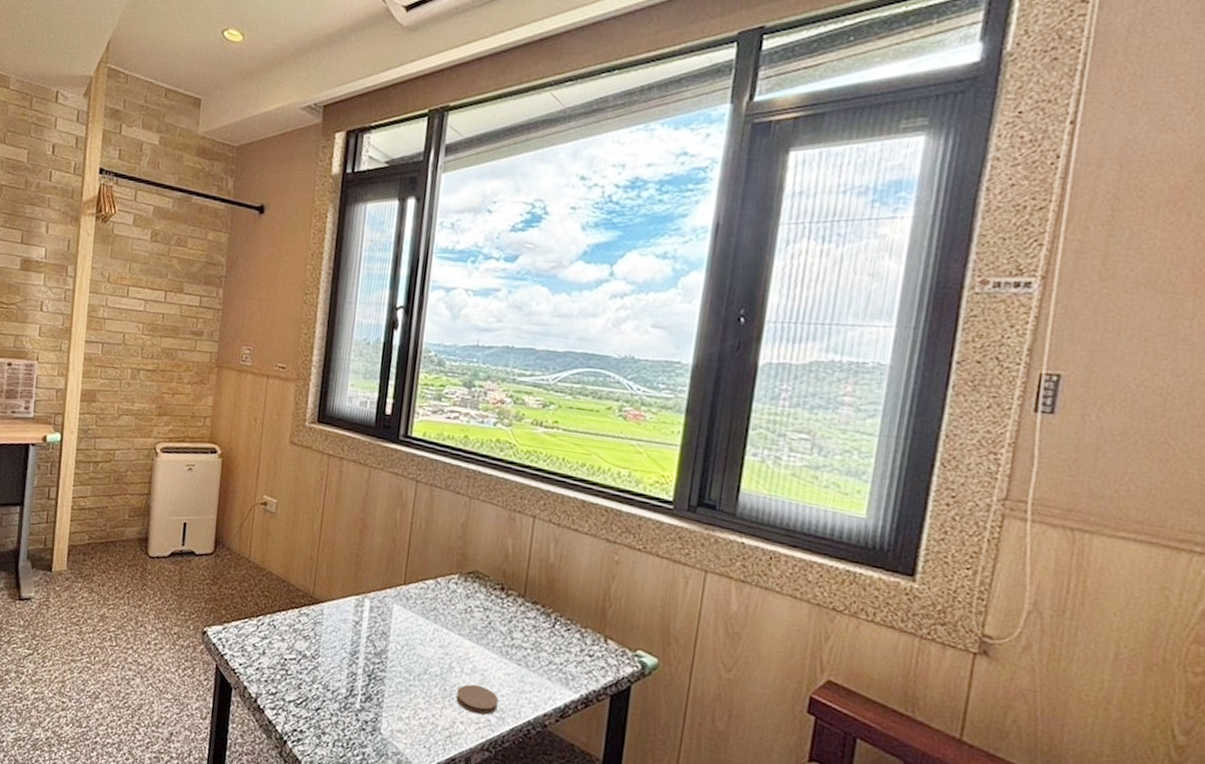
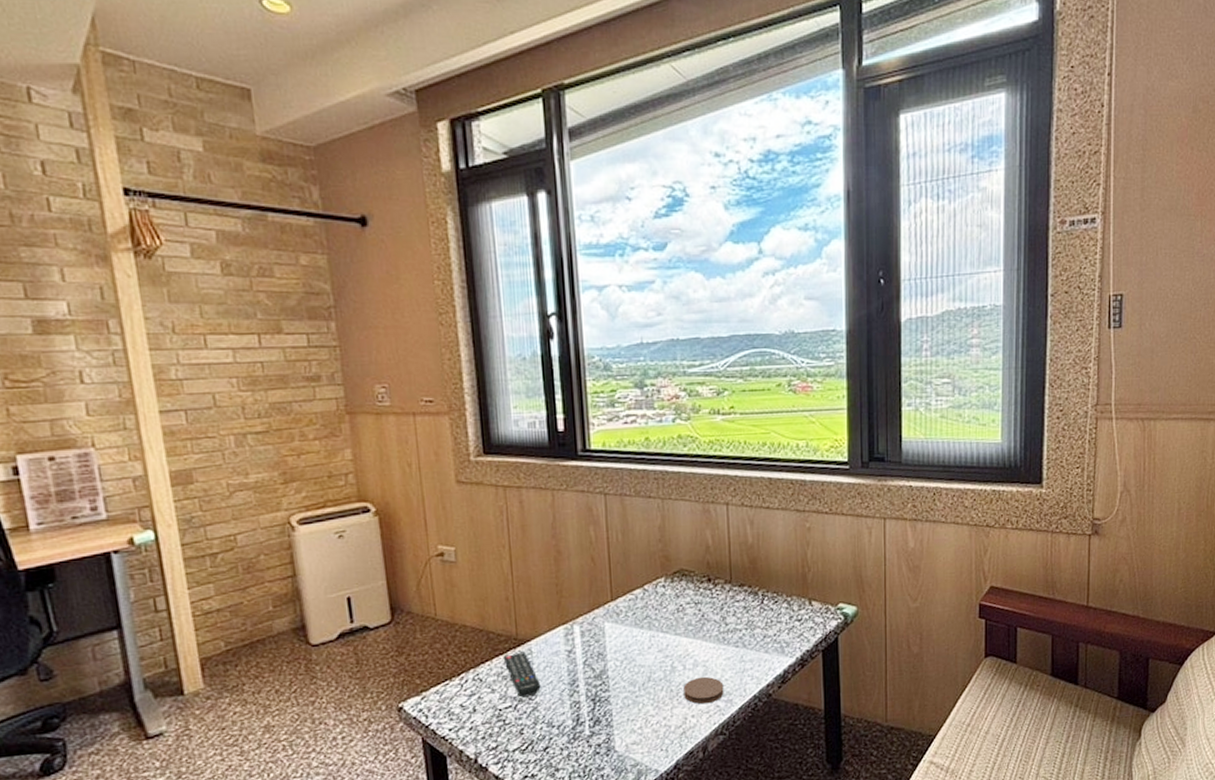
remote control: none [297,610,325,655] -> present [503,651,541,698]

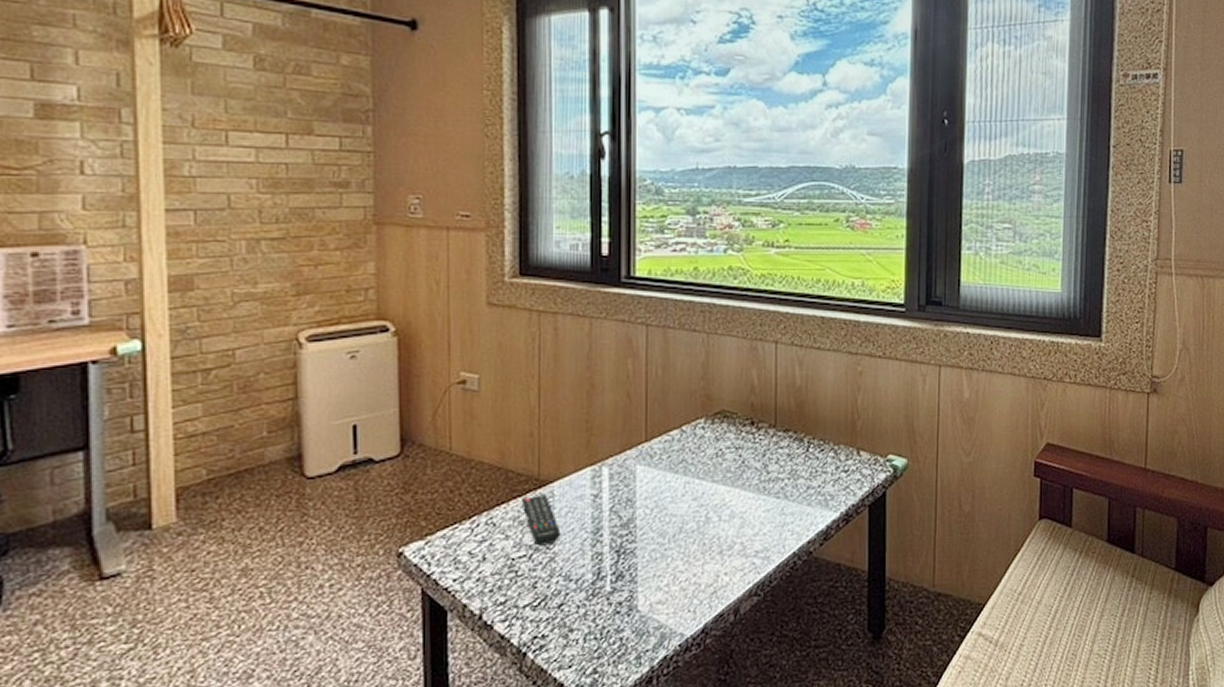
coaster: present [683,676,724,705] -> none [717,529,761,561]

